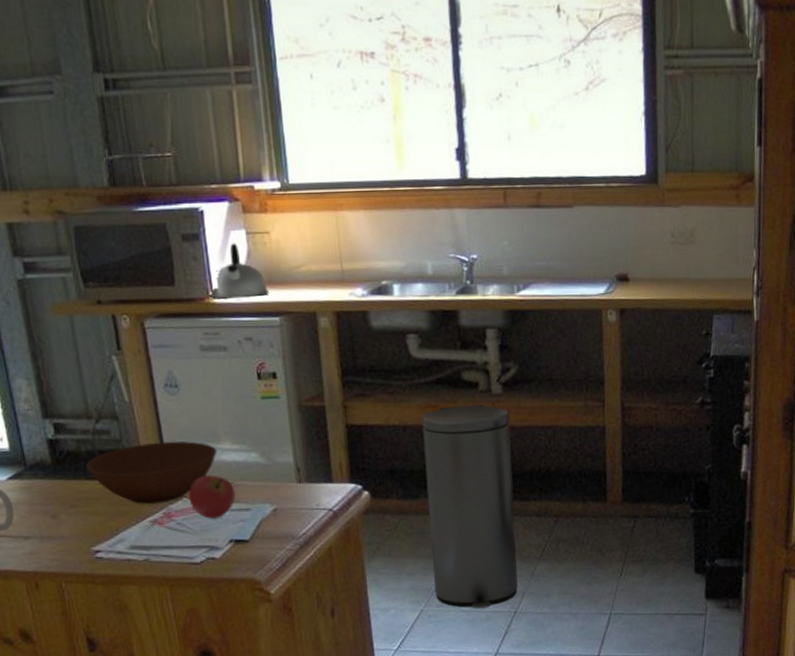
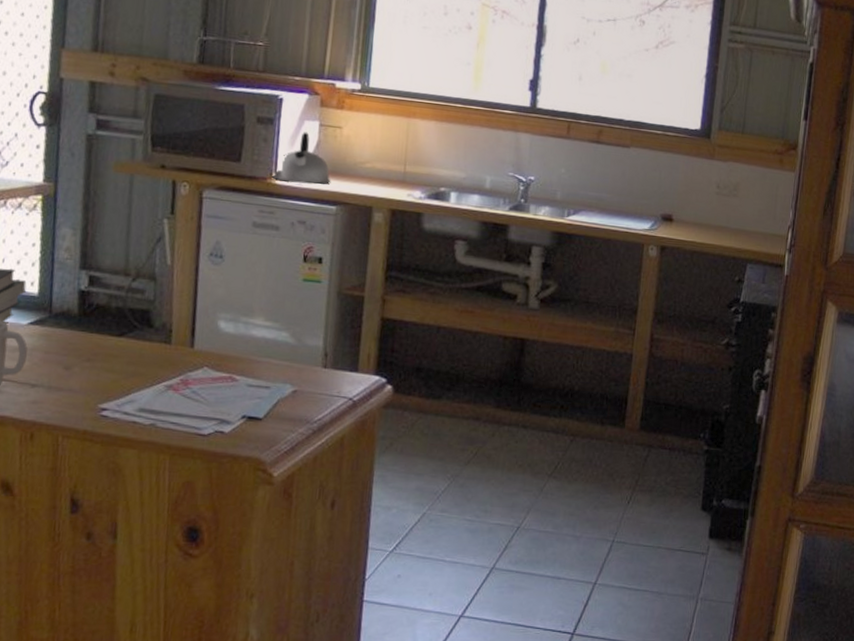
bowl: present [86,441,218,505] -> none [113,308,249,370]
fruit: present [188,475,236,519] -> none [210,347,259,392]
pedal bin: present [422,404,518,609] -> none [440,314,543,520]

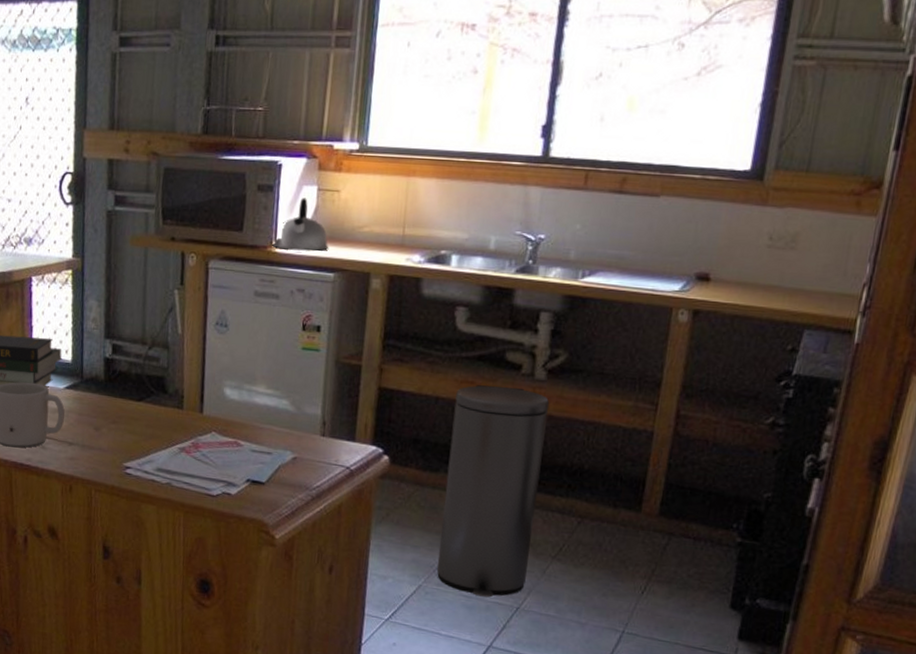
pedal bin: none [440,314,543,520] -> present [436,385,550,598]

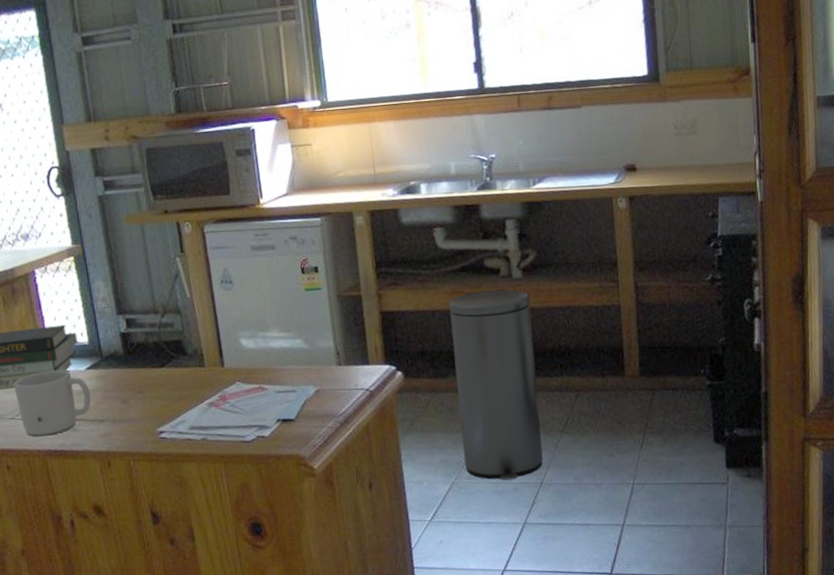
kettle: present [273,197,328,252] -> none [260,155,310,204]

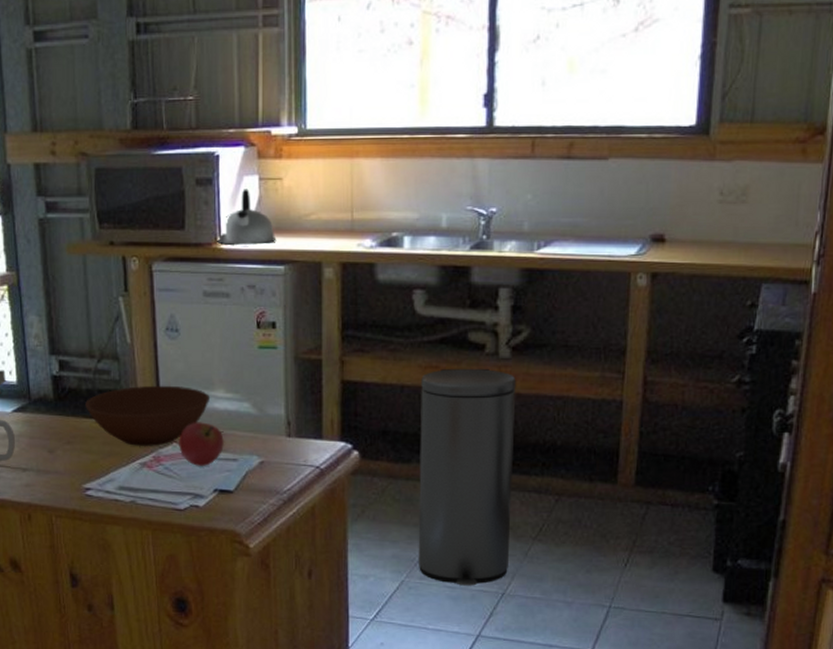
bowl: none [153,331,267,389] -> present [85,385,211,447]
fruit: none [241,360,283,401] -> present [179,422,225,466]
kettle: none [260,155,310,204] -> present [218,188,275,245]

